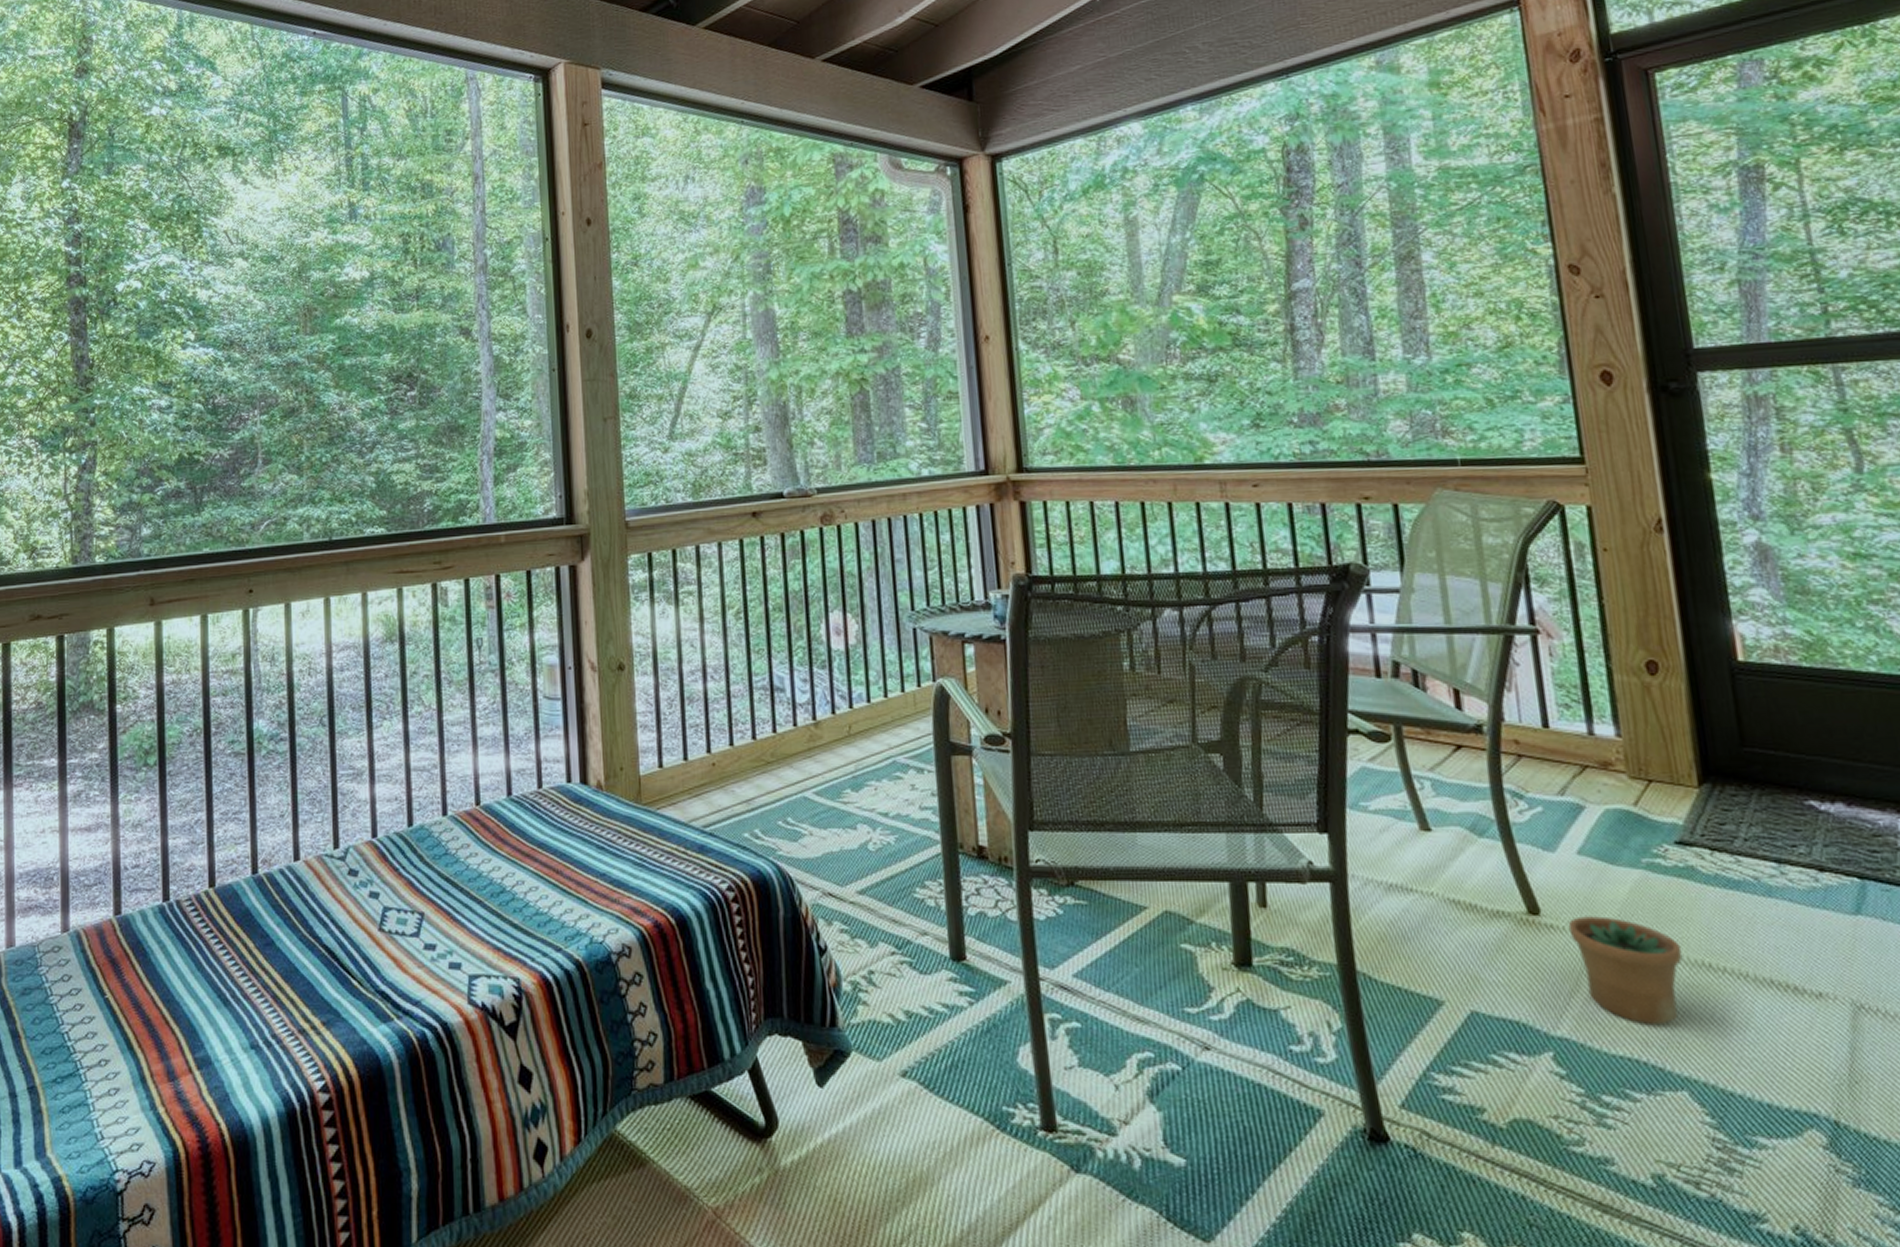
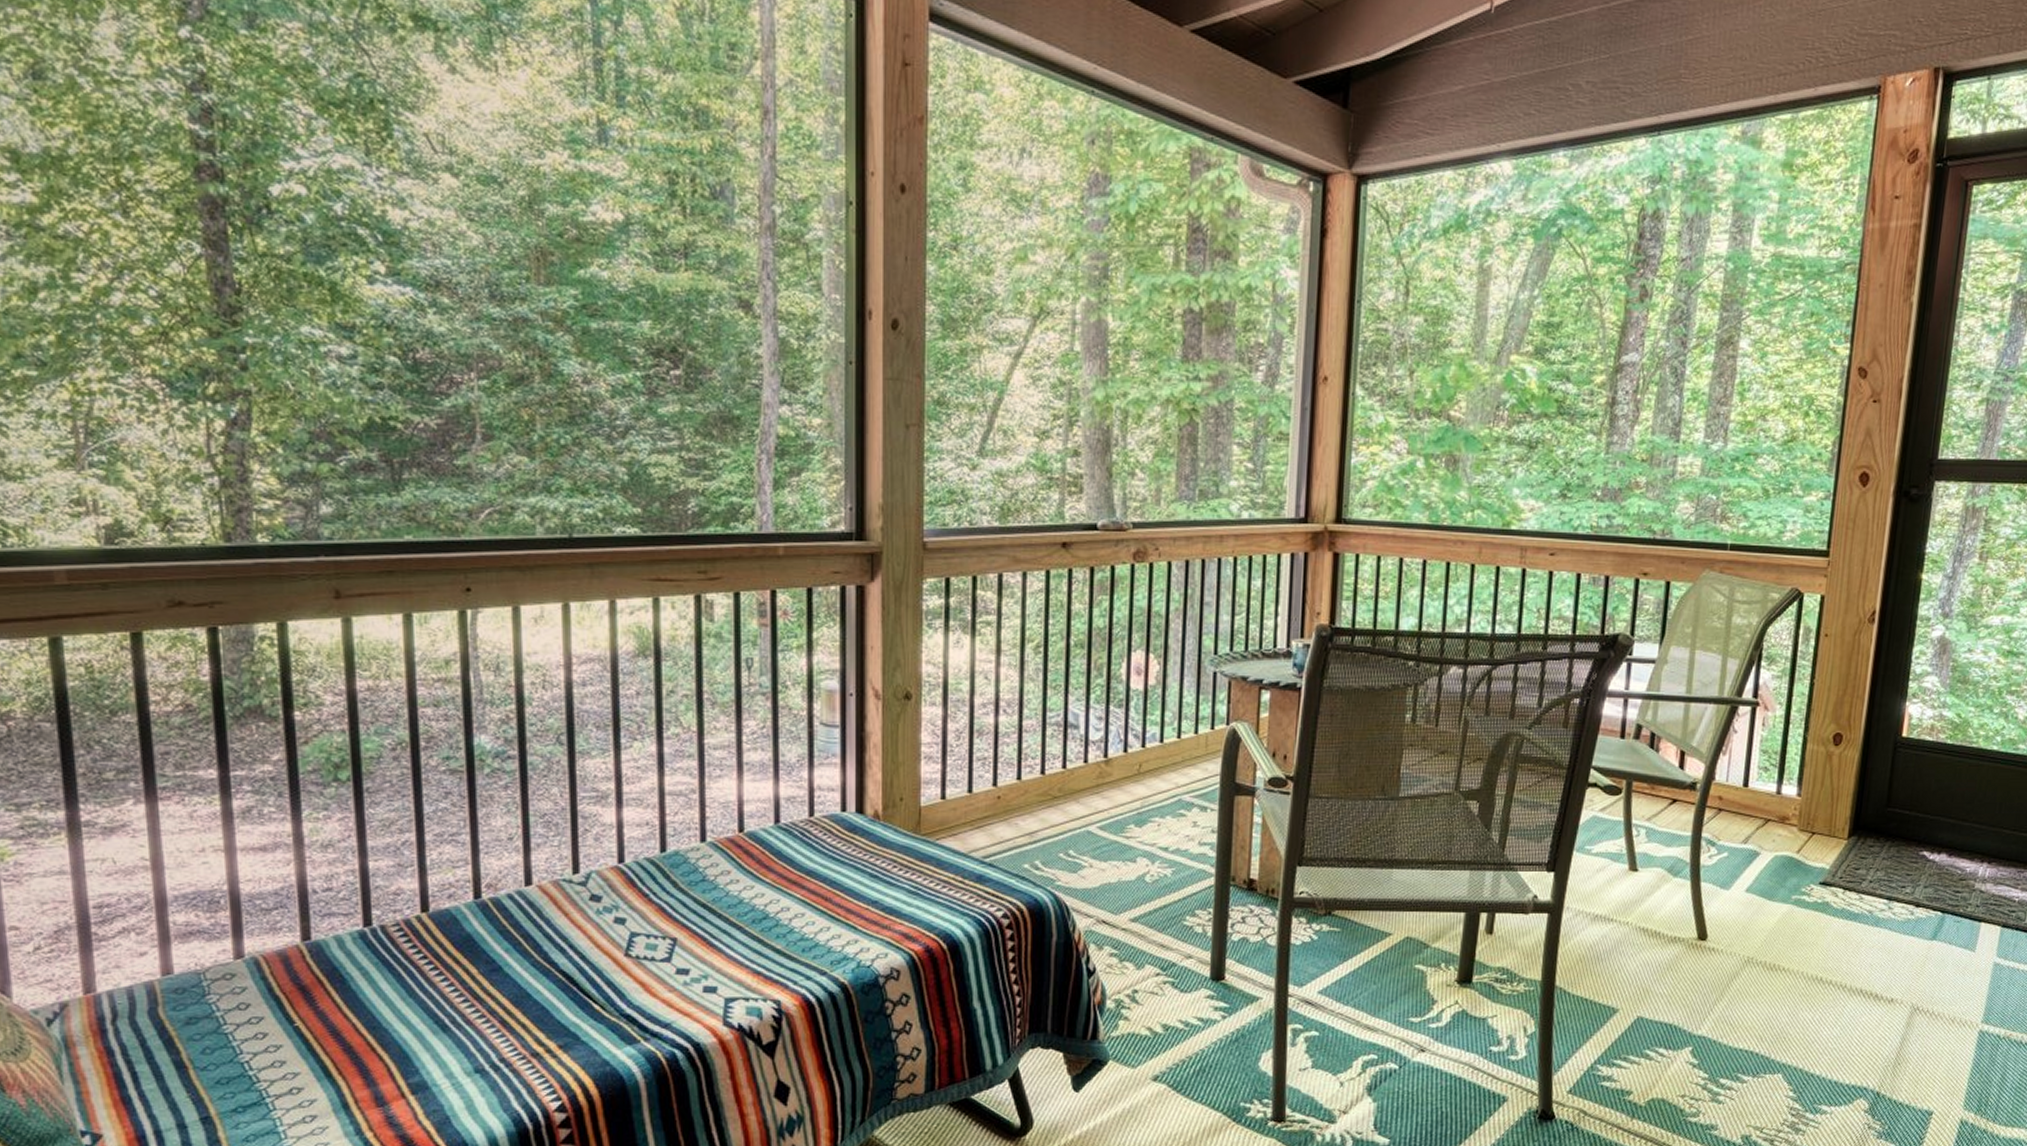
planter: present [1568,916,1683,1024] -> none [1725,941,1804,1024]

